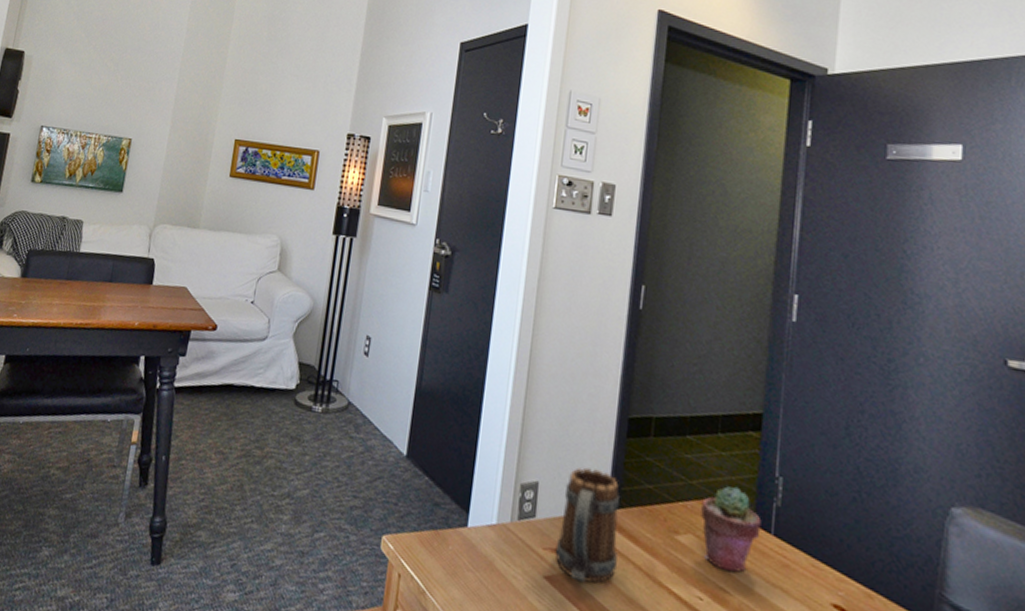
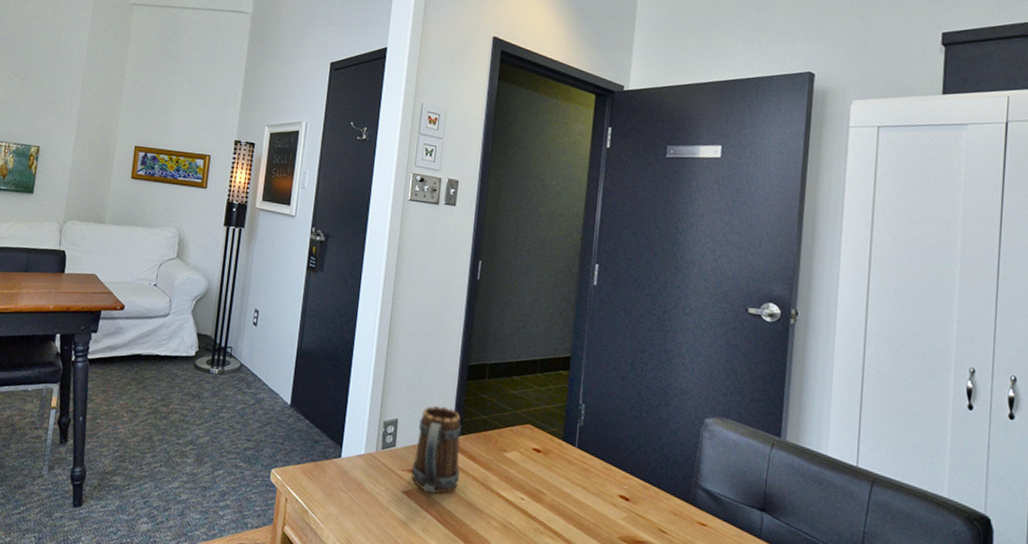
potted succulent: present [701,486,762,573] -> none [523,413,569,478]

